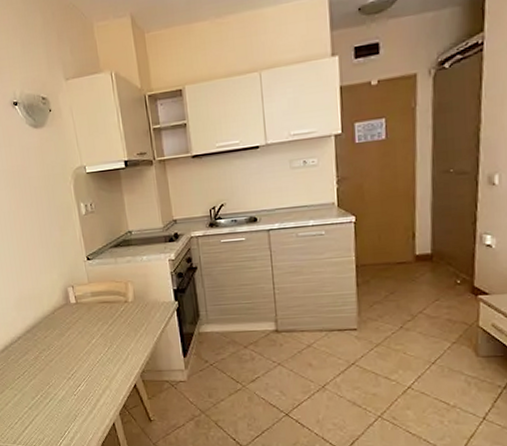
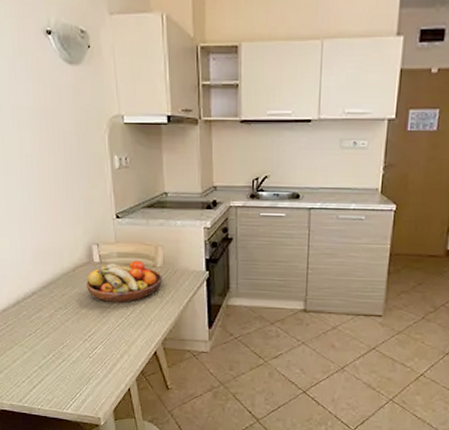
fruit bowl: none [65,297,135,341] -> present [86,260,162,304]

